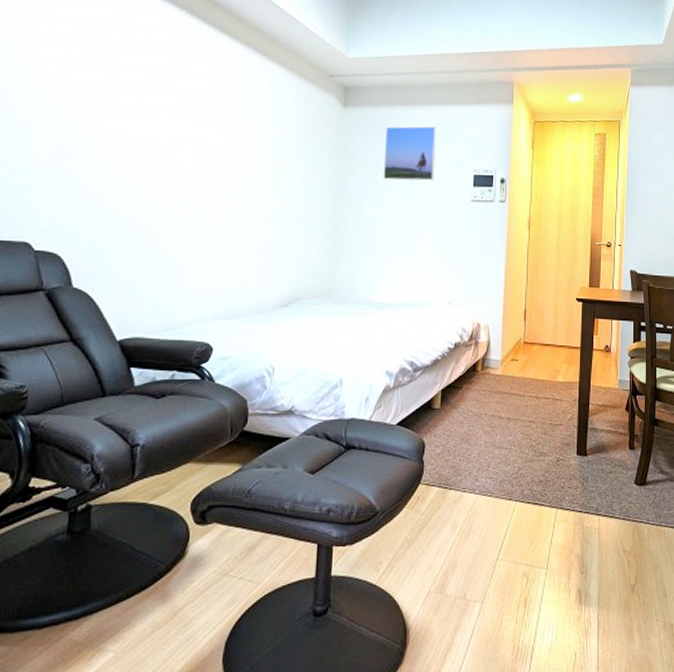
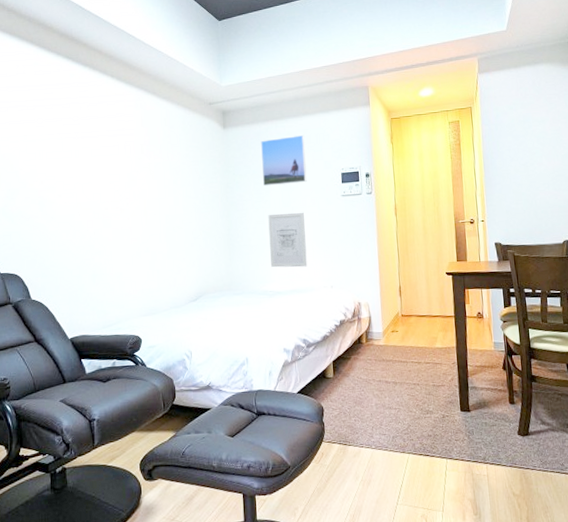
wall art: none [382,212,427,278] -> present [268,212,307,268]

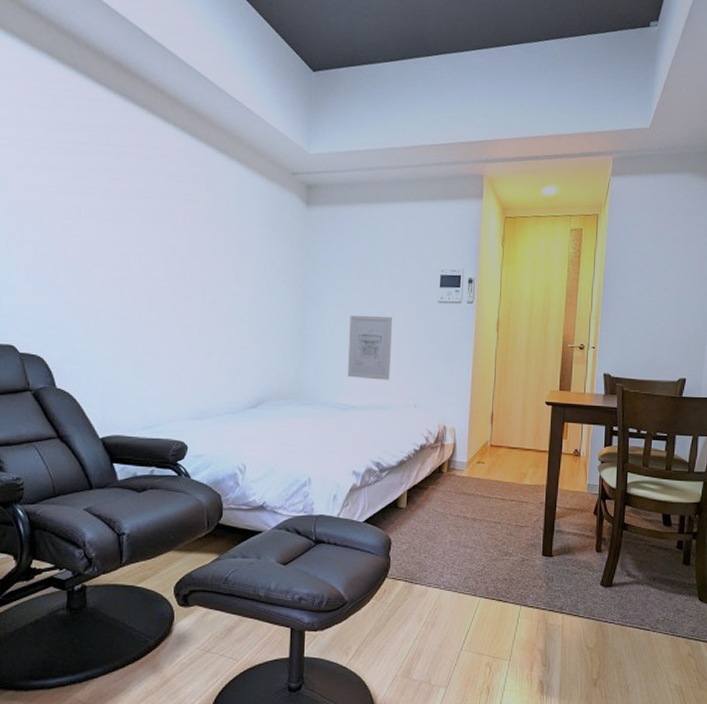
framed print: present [261,134,307,186] -> none [347,224,402,282]

